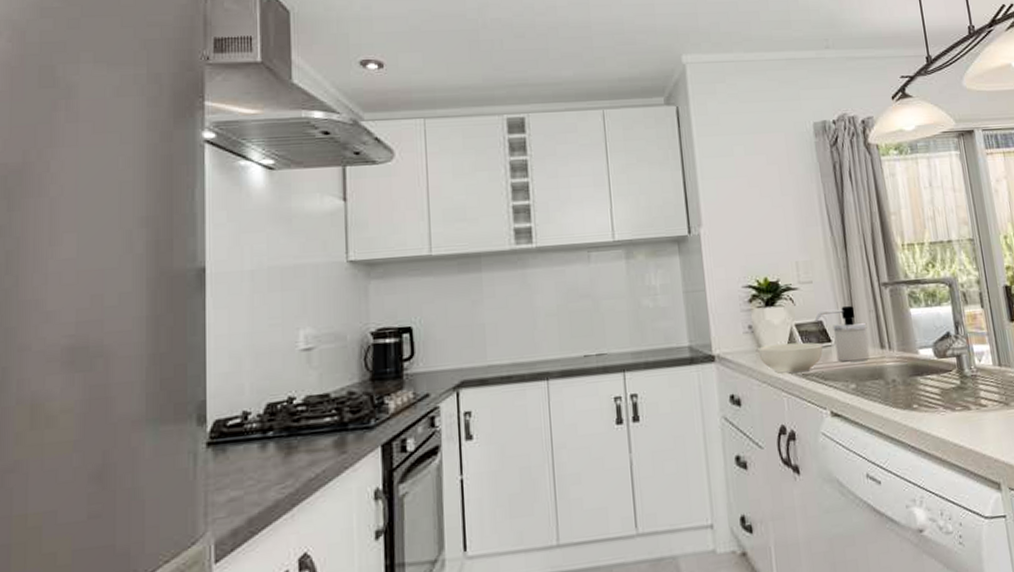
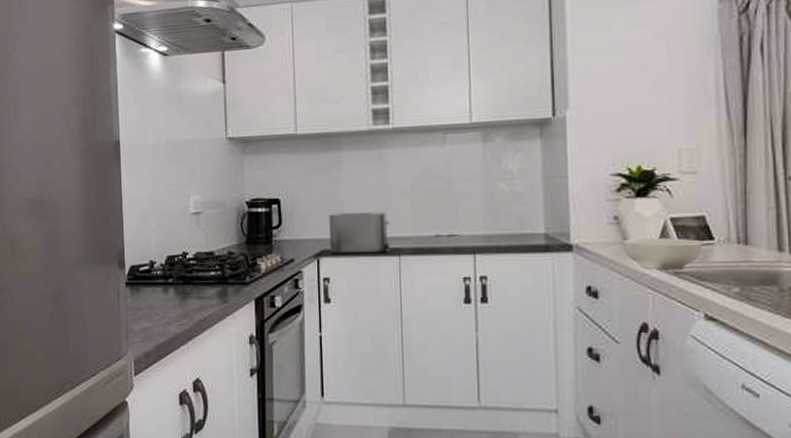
toaster: none [469,334,537,385] -> present [329,211,390,255]
soap dispenser: present [815,305,870,362] -> none [695,200,763,263]

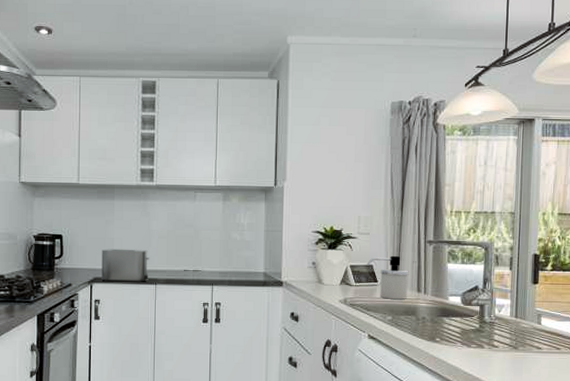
bowl: present [621,238,703,270] -> none [316,279,370,303]
soap dispenser: none [695,200,763,263] -> present [367,255,409,299]

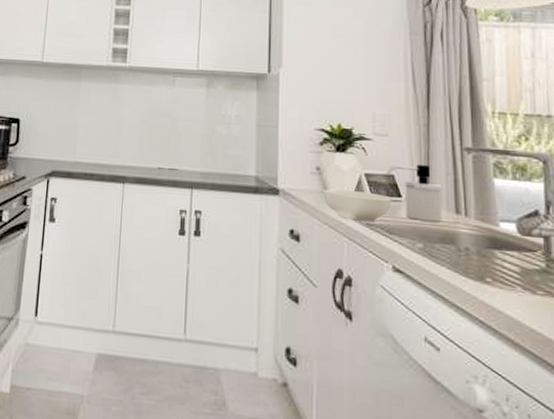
toaster: present [101,249,150,283] -> none [60,137,118,181]
bowl: none [316,279,370,303] -> present [322,189,392,222]

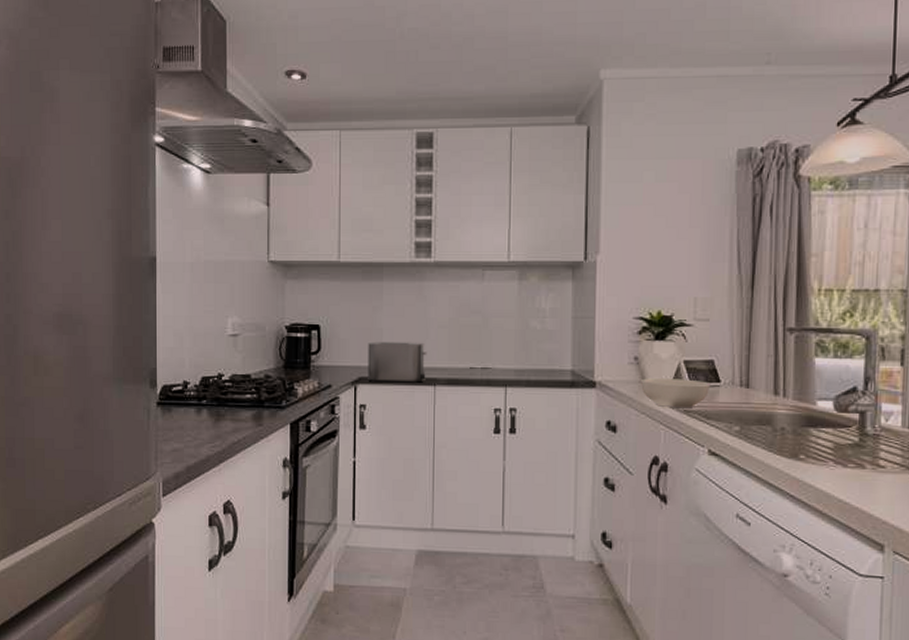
toaster: none [60,137,118,181] -> present [368,341,427,384]
soap dispenser: present [386,164,443,222] -> none [706,347,763,404]

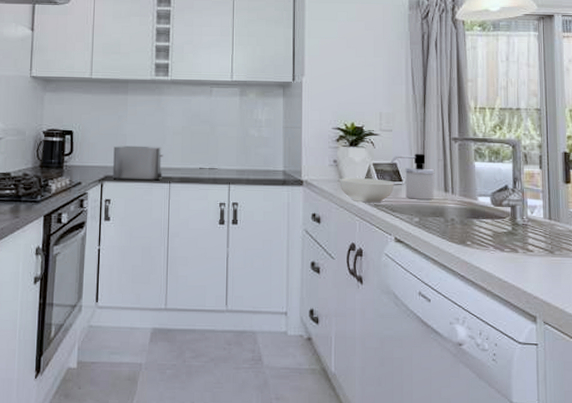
soap dispenser: none [706,347,763,404] -> present [390,153,435,200]

